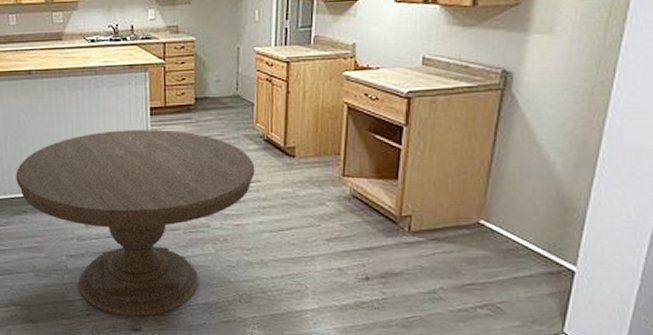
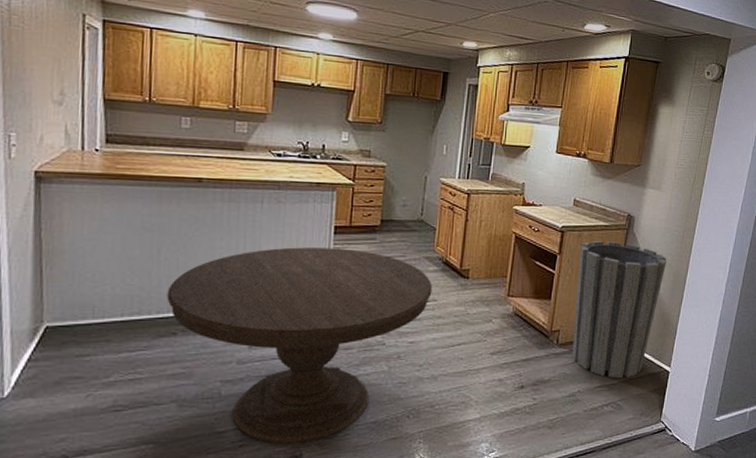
trash can: none [430,105,567,277] -> present [572,240,667,379]

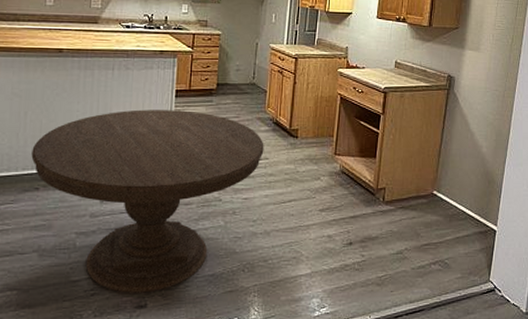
trash can: present [572,240,667,379] -> none [398,100,489,237]

